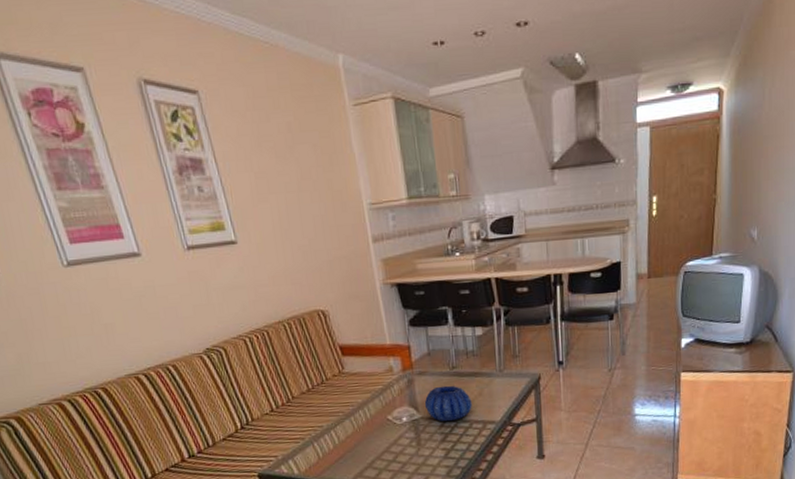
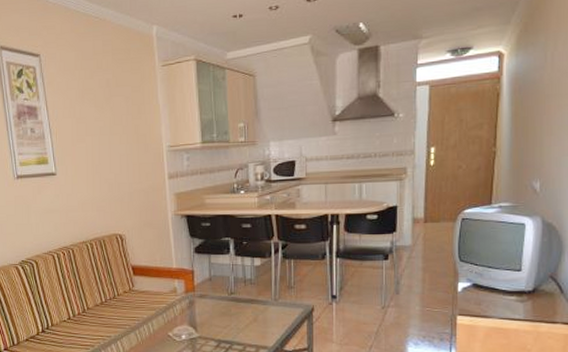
decorative bowl: present [424,385,472,422] -> none [203,309,247,343]

